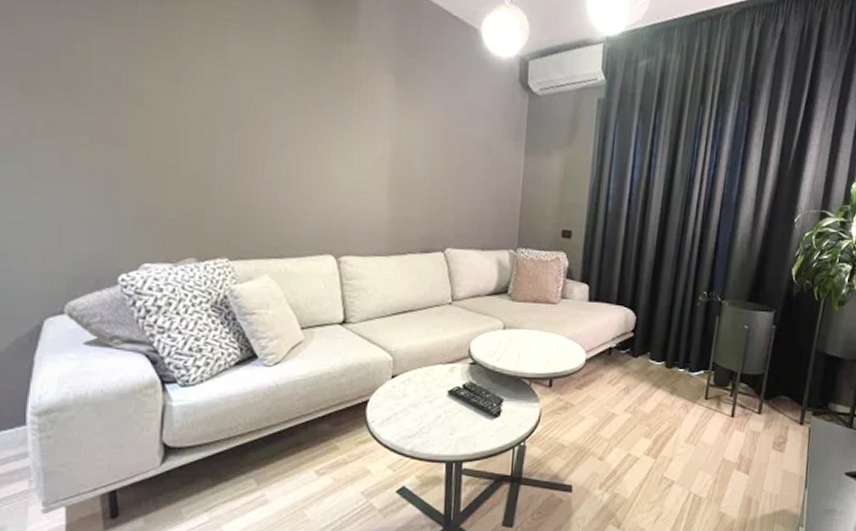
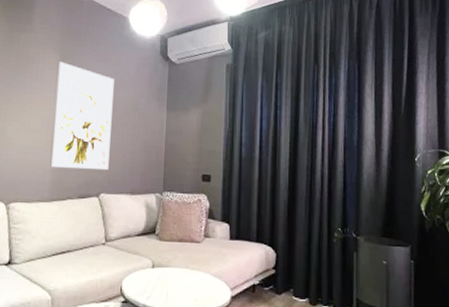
wall art: none [388,84,462,221] -> present [51,61,114,170]

